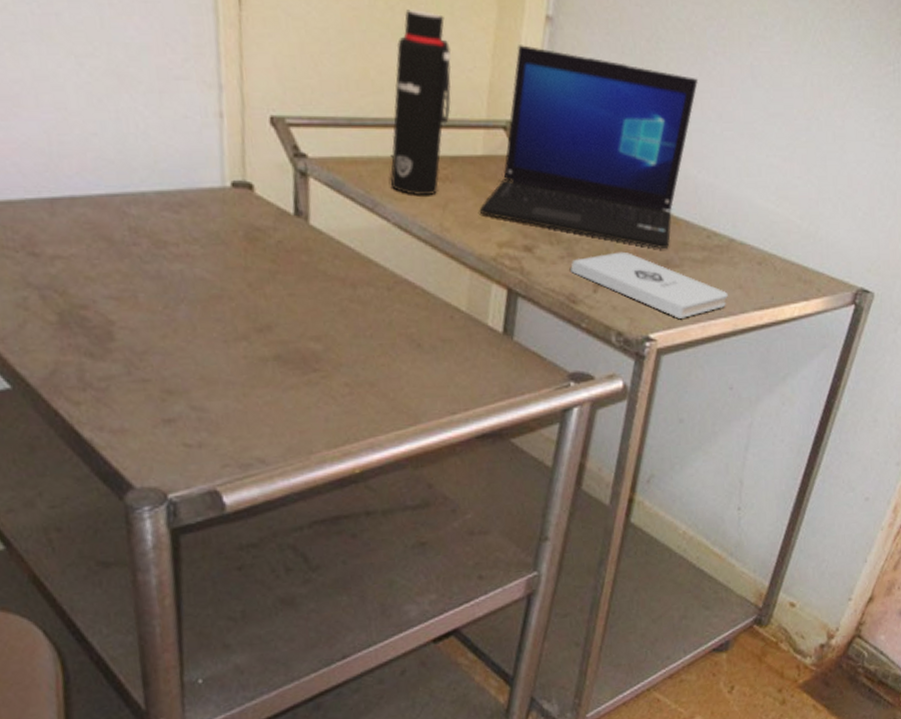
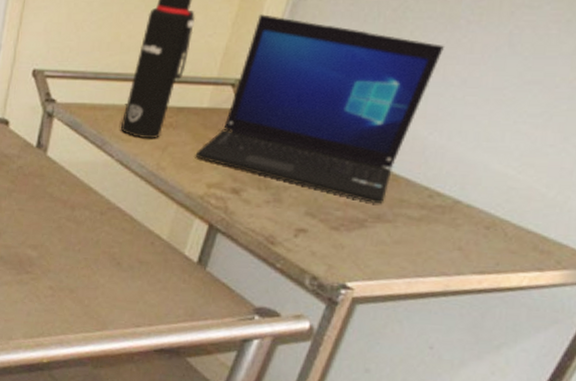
notepad: present [571,251,728,319] -> none [274,202,444,272]

